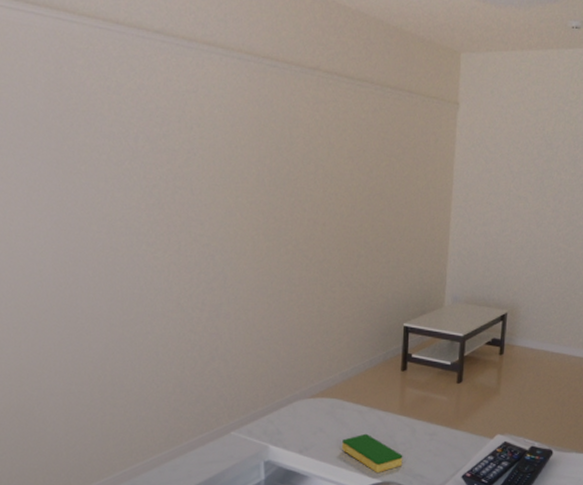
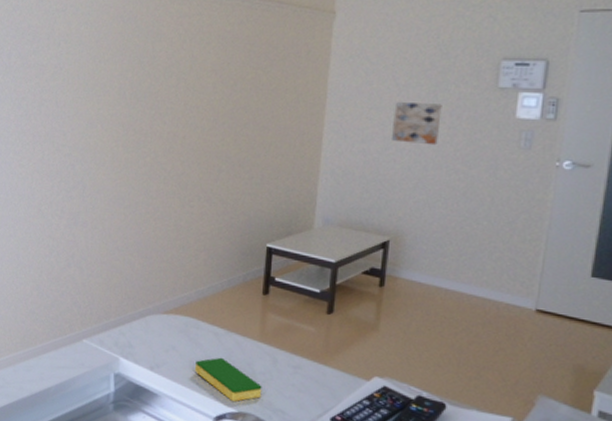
wall art: none [508,188,547,227] -> present [392,102,442,146]

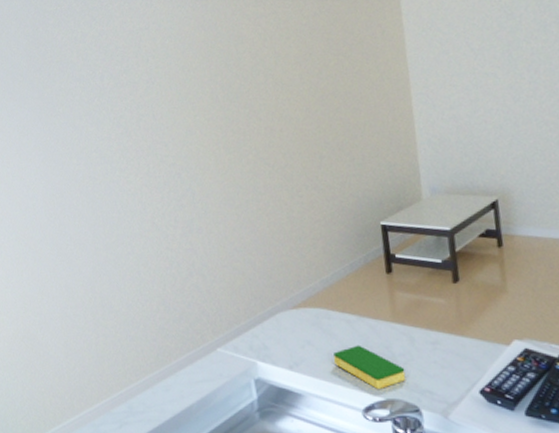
wall art: present [392,102,442,146] -> none [474,61,522,103]

